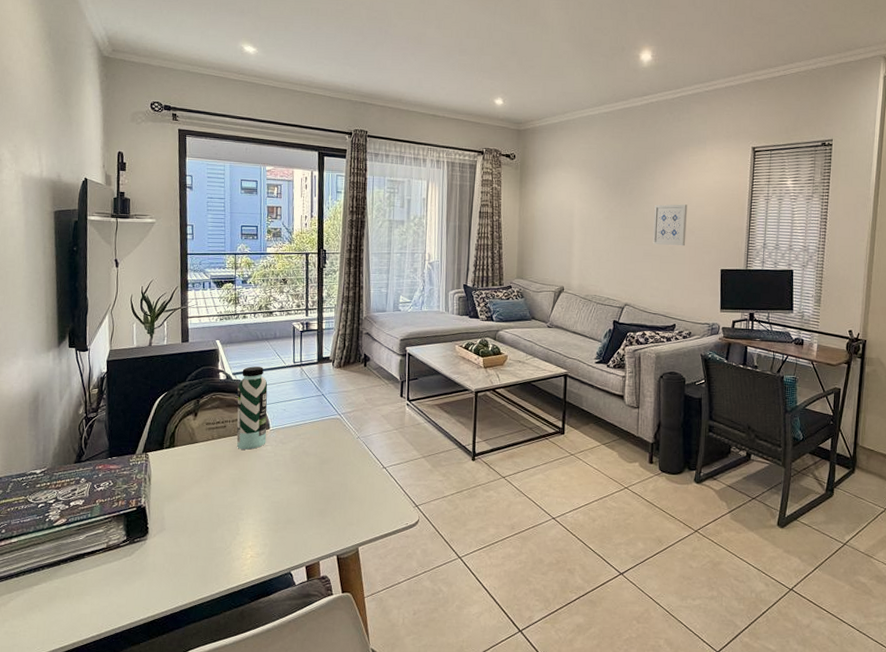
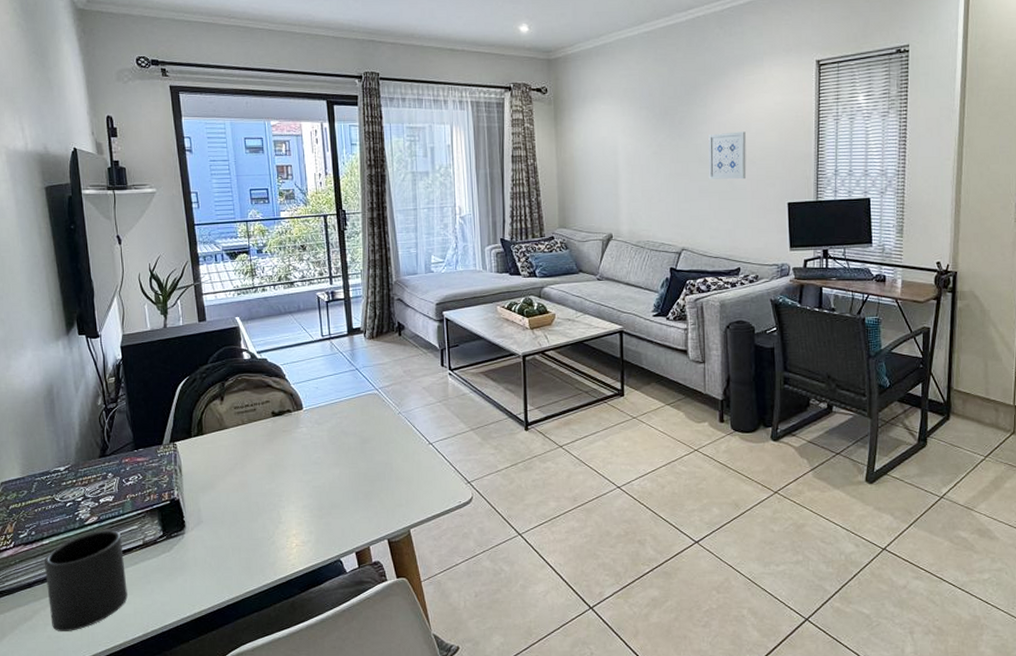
mug: none [10,532,87,628] -> present [44,530,128,631]
water bottle: present [236,366,268,450] -> none [264,343,301,433]

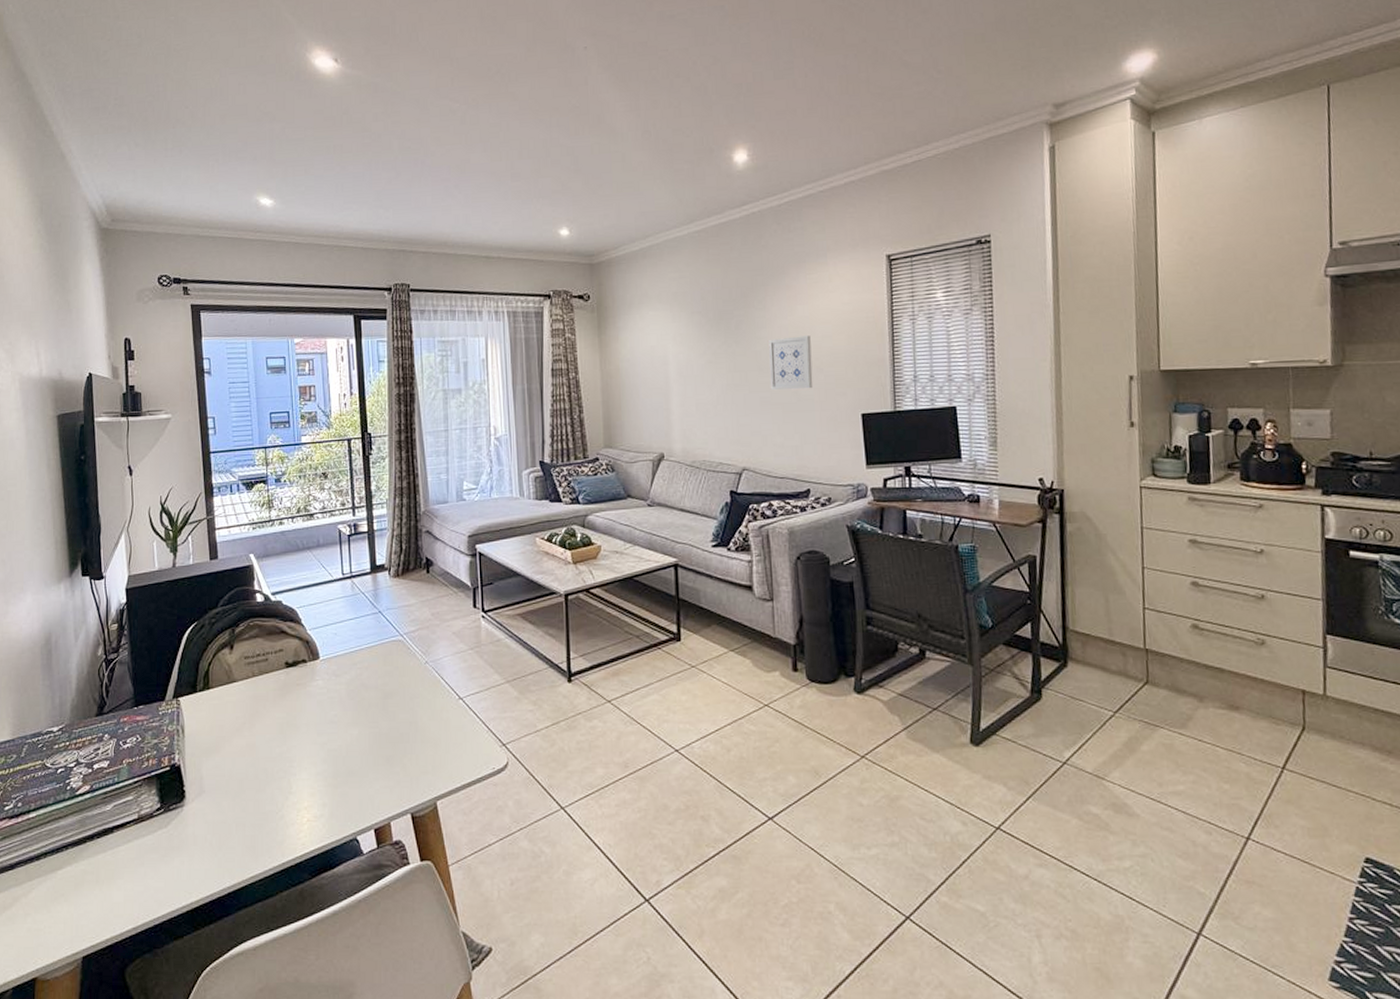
mug: present [44,530,128,631] -> none [29,801,118,923]

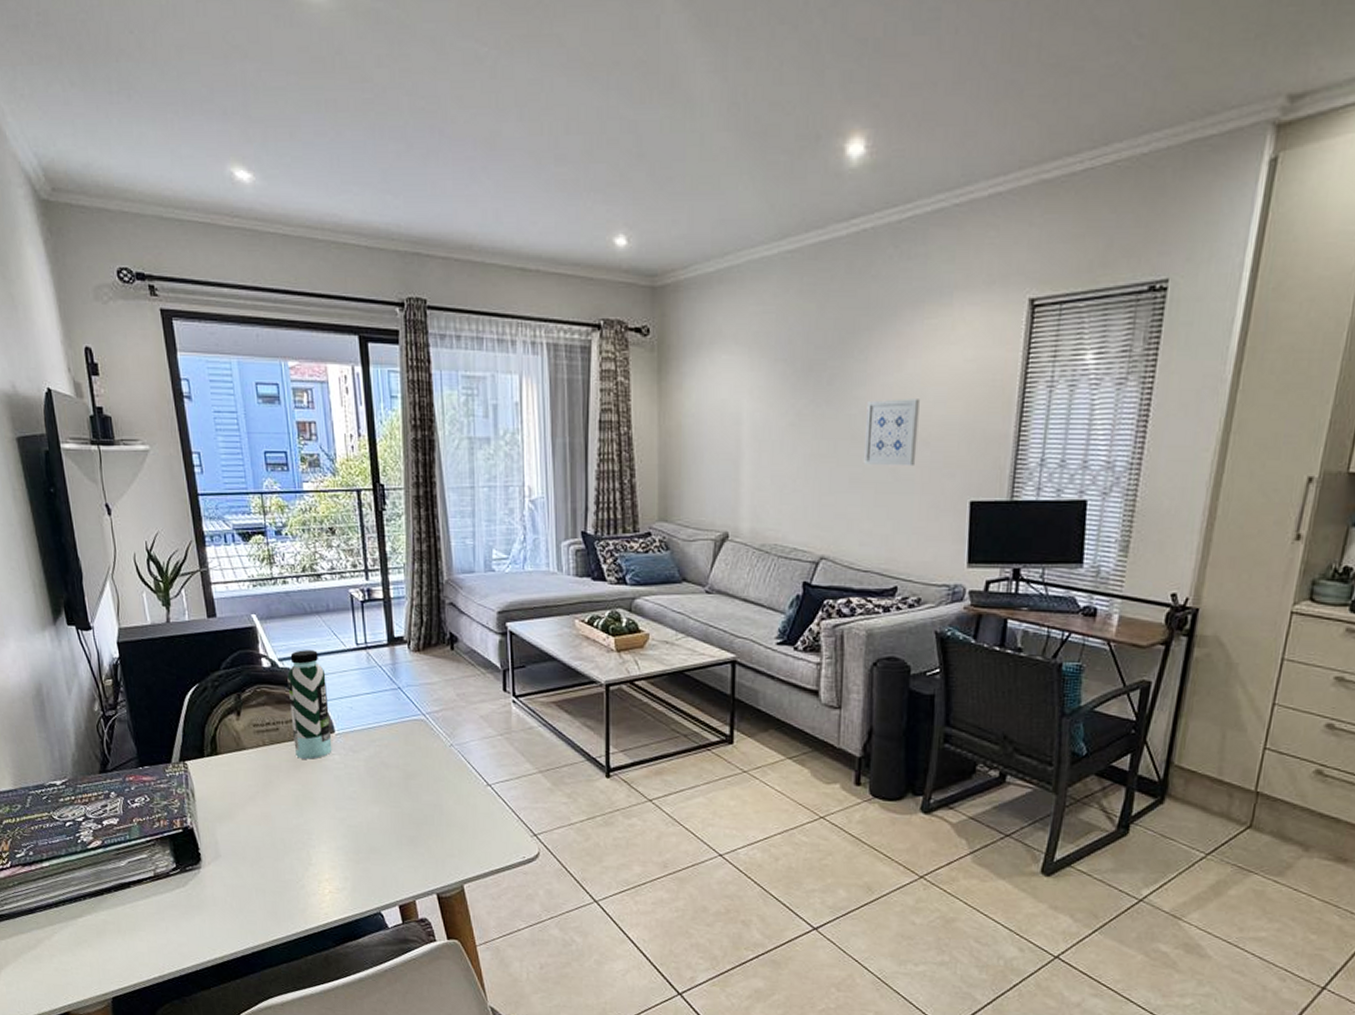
water bottle: none [279,583,317,687] -> present [287,650,332,759]

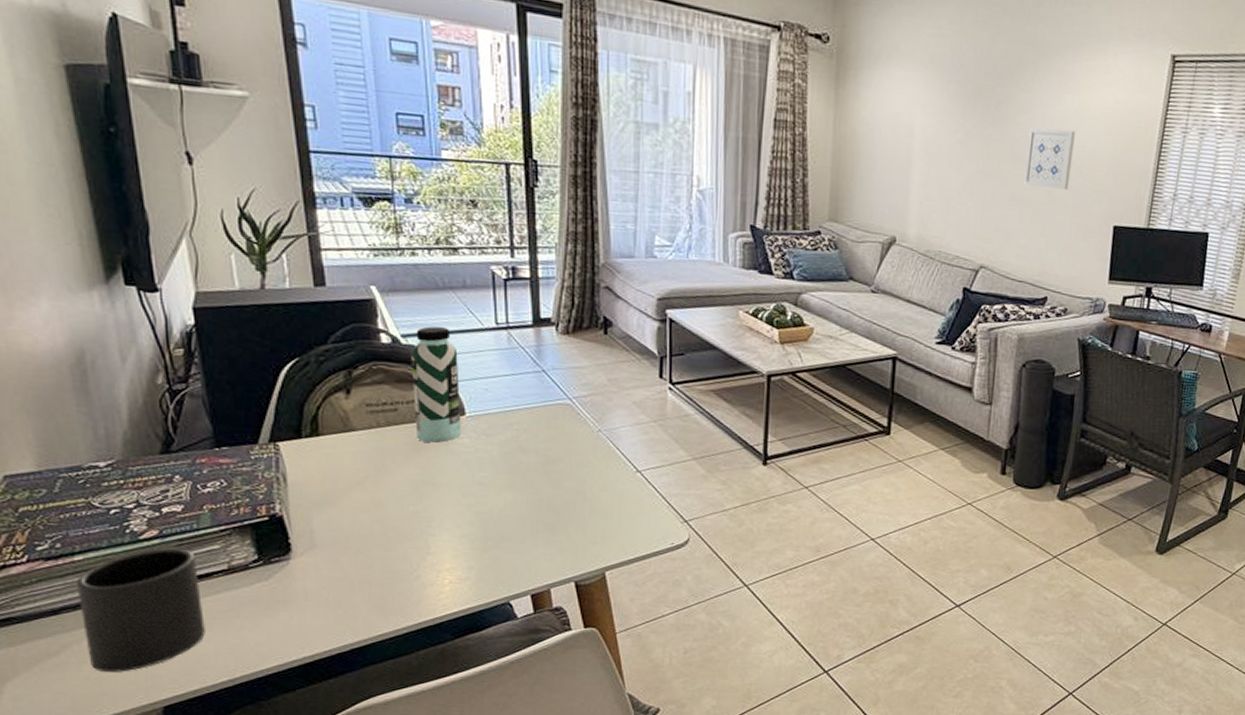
mug: none [45,857,140,966] -> present [76,548,205,672]

